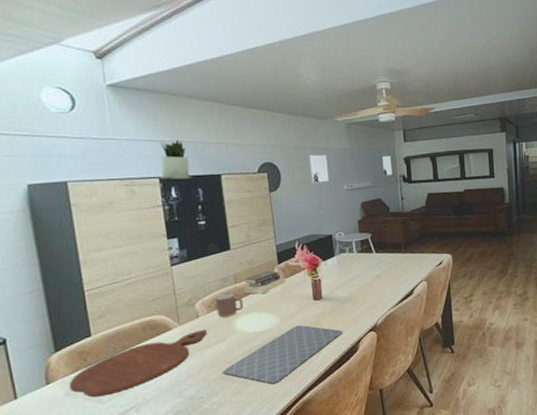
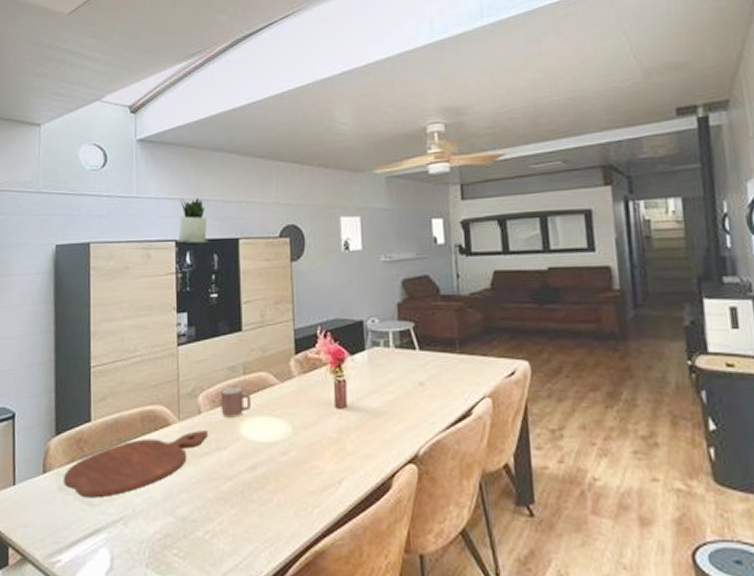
placemat: present [223,325,342,384] -> none [221,441,371,518]
books: present [244,270,286,294] -> none [253,362,303,391]

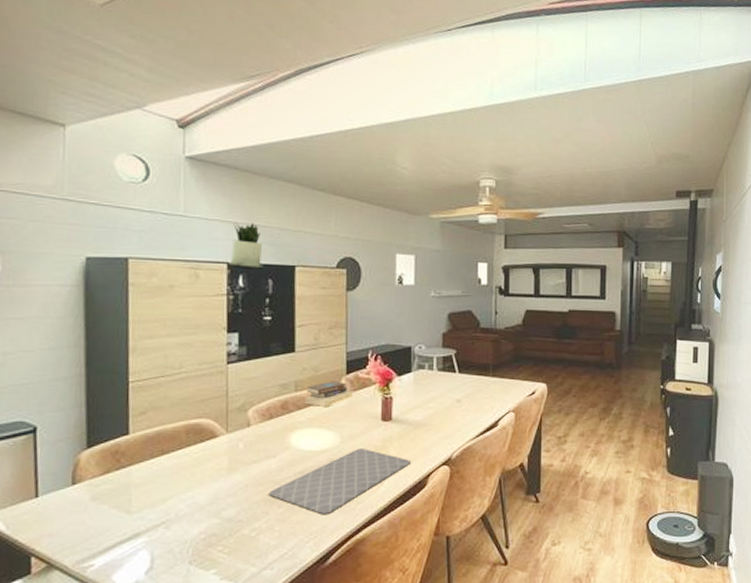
cutting board: present [64,431,208,498] -> none [97,441,257,506]
mug: present [221,387,251,418] -> none [271,402,301,430]
placemat: none [221,441,371,518] -> present [269,449,410,514]
books: none [253,362,303,391] -> present [304,381,353,406]

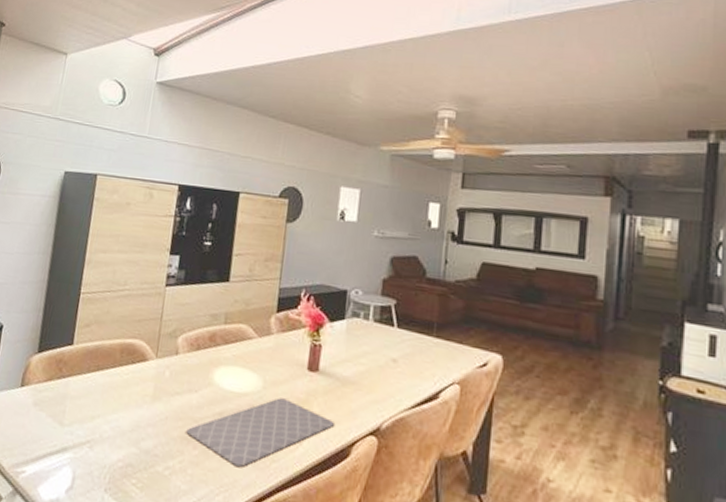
planter: present [228,222,263,269] -> none [179,146,213,193]
books: present [304,381,353,406] -> none [232,317,282,345]

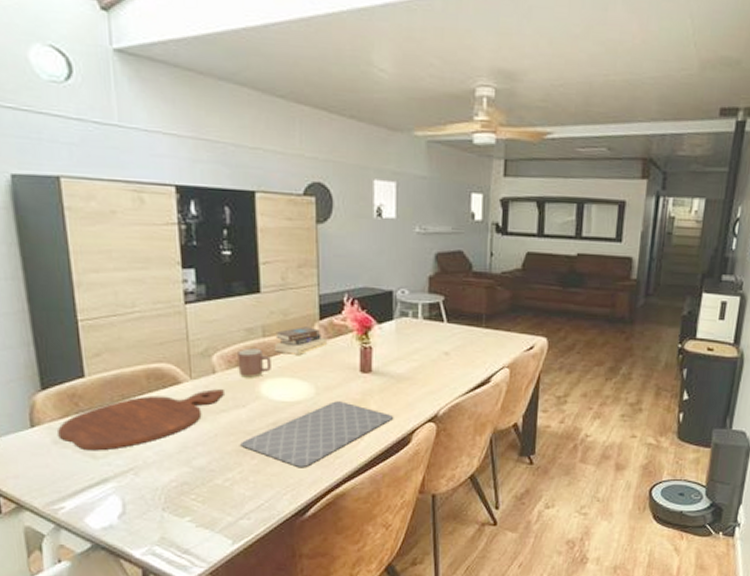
cutting board: none [39,369,182,419] -> present [58,389,224,451]
mug: none [197,333,228,364] -> present [237,348,271,378]
books: none [232,317,282,345] -> present [274,326,328,355]

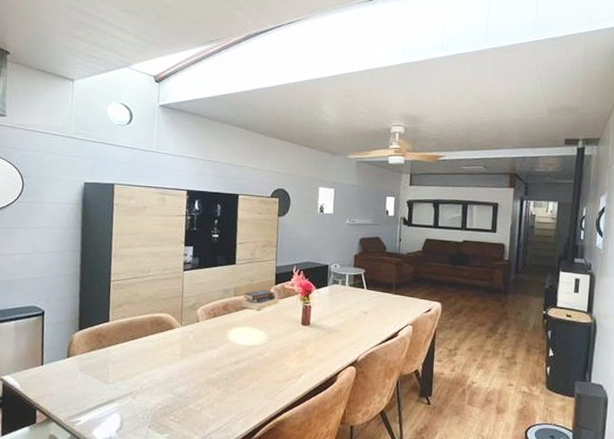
cutting board: present [58,389,224,451] -> none [84,334,203,378]
mug: present [237,348,271,378] -> none [214,304,239,327]
placemat: present [240,401,393,467] -> none [210,346,323,398]

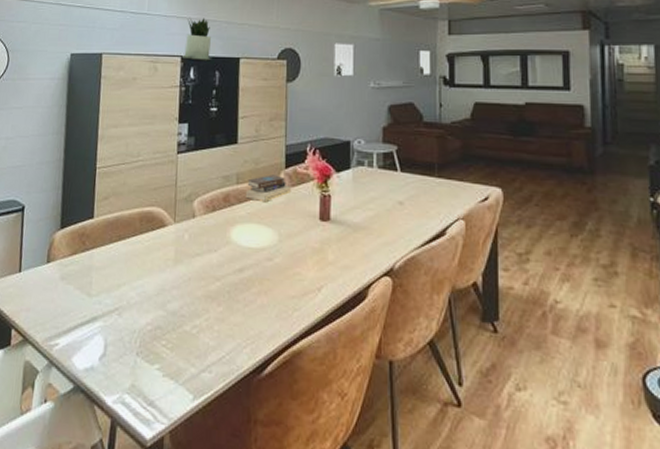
planter: none [187,158,215,196] -> present [181,18,212,61]

